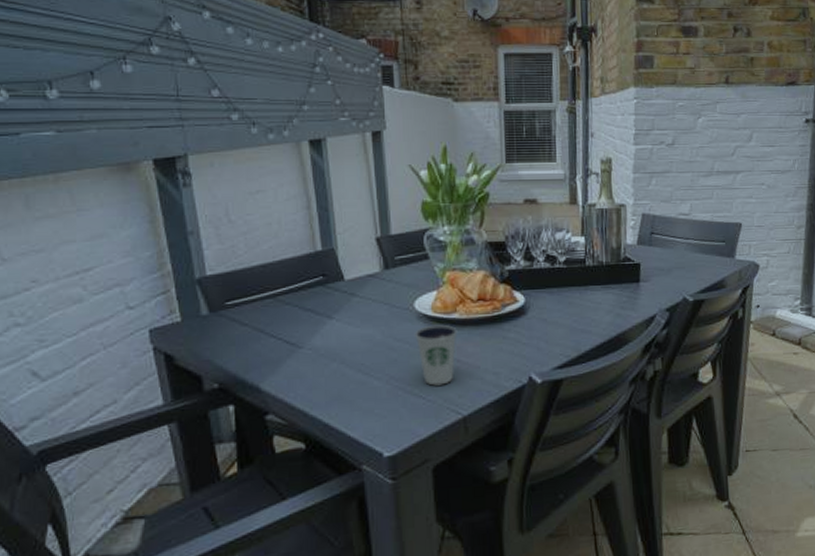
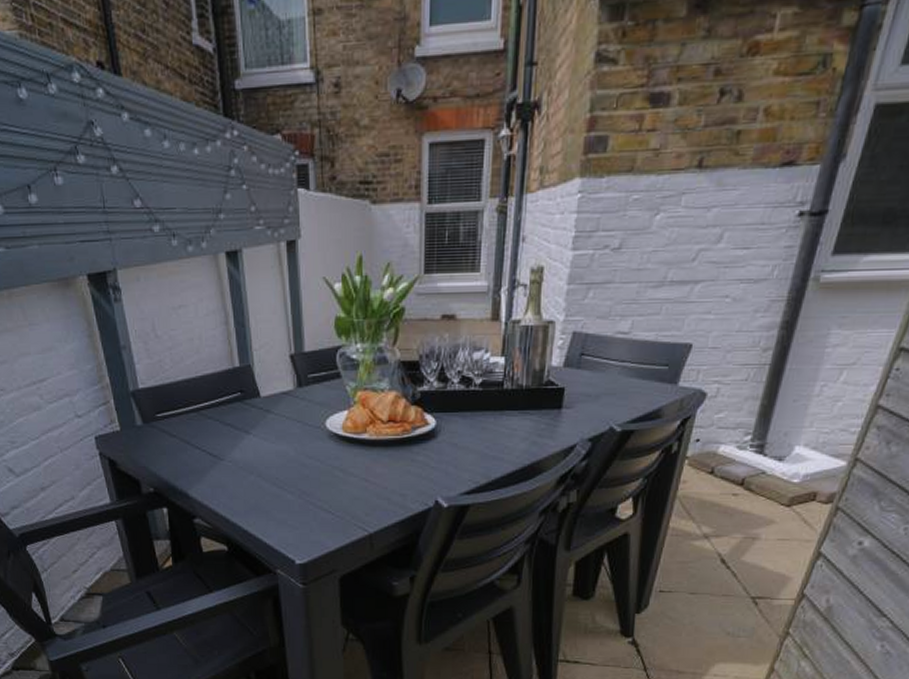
dixie cup: present [415,324,457,386] -> none [326,444,367,503]

